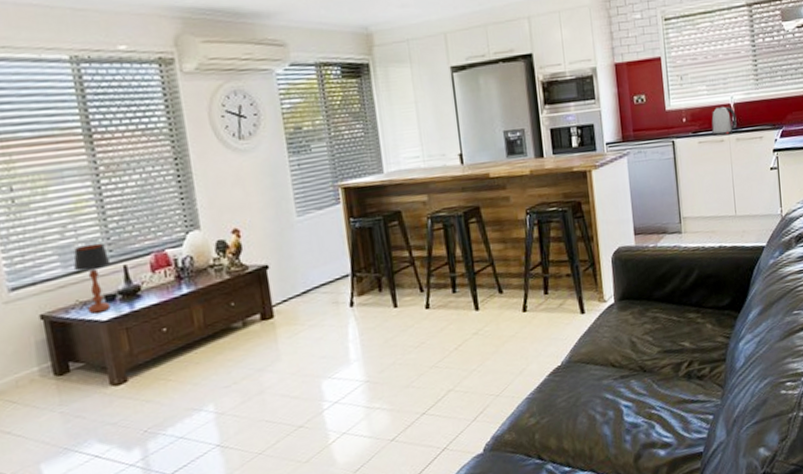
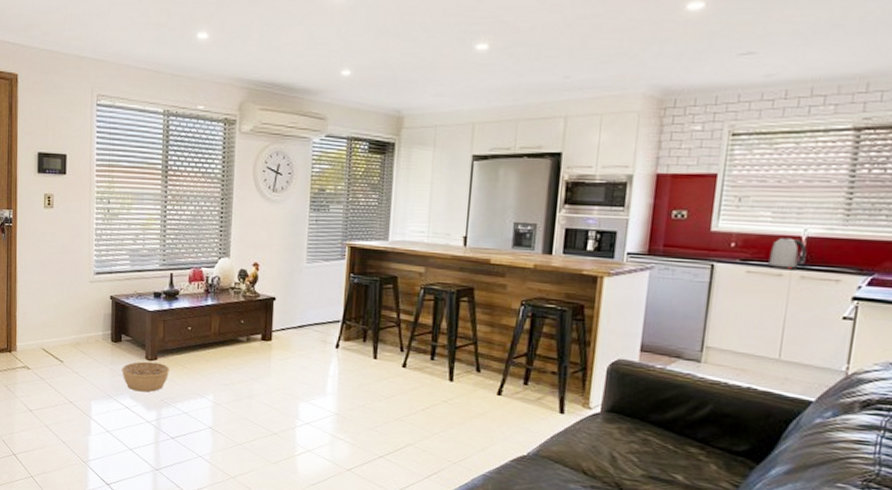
table lamp: present [73,243,111,314] -> none [138,252,163,304]
basket: none [78,384,149,432] -> present [122,361,170,392]

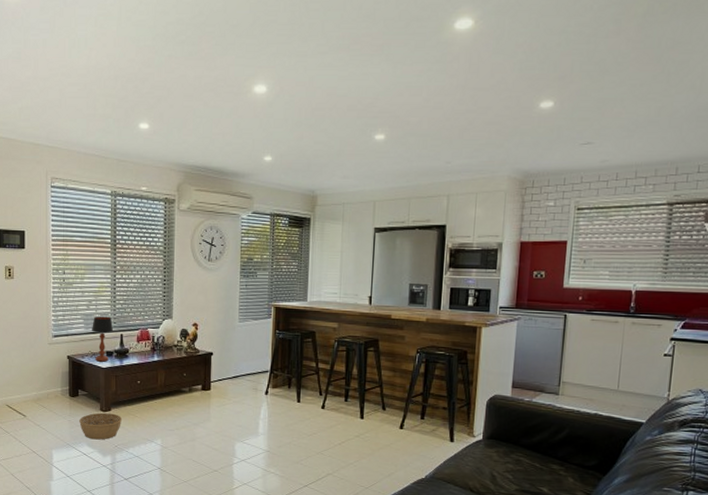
table lamp: none [138,252,163,304] -> present [92,316,114,362]
kettle: present [768,237,807,271] -> none [607,291,636,318]

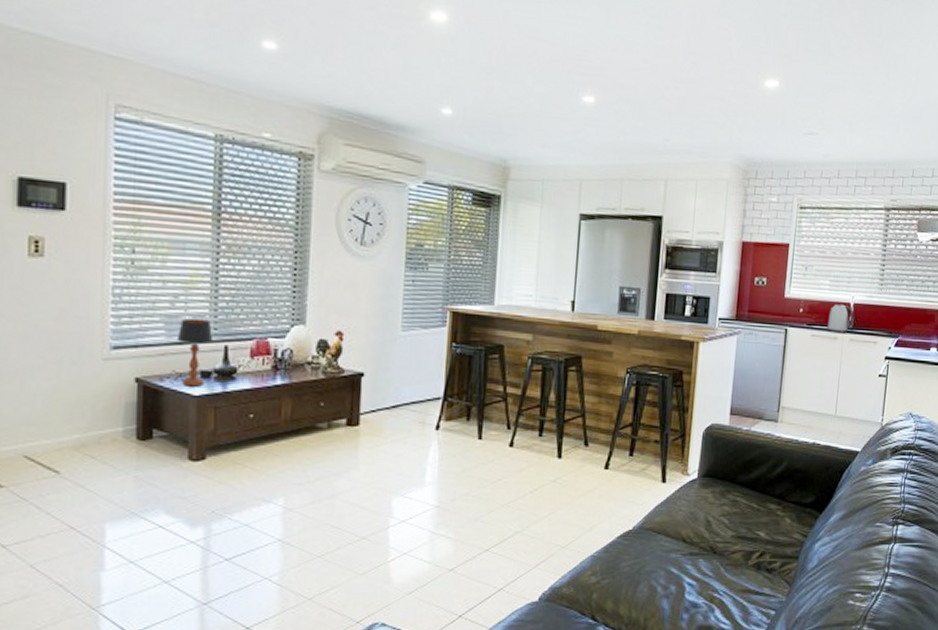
basket: present [79,412,123,440] -> none [153,463,224,504]
kettle: none [607,291,636,318] -> present [827,303,854,334]

